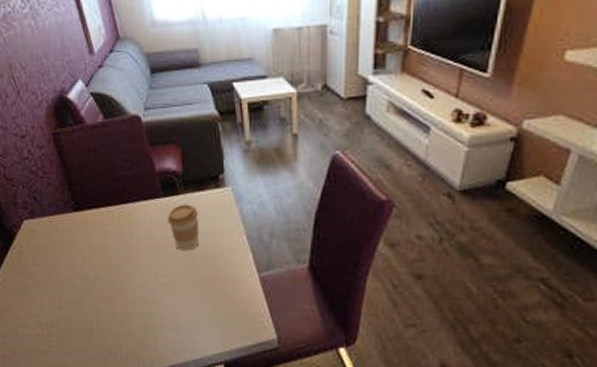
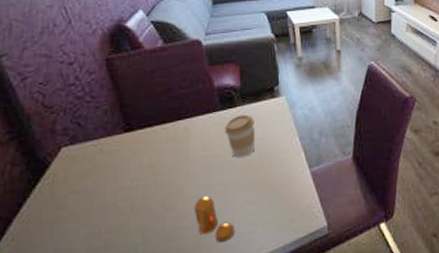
pepper shaker: none [140,286,180,336] -> present [193,196,235,243]

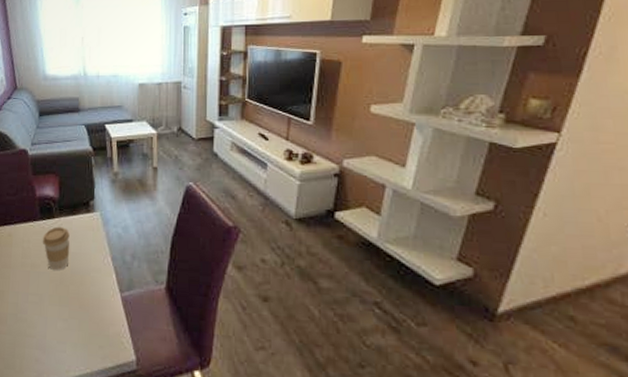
pepper shaker: present [193,196,235,243] -> none [11,304,46,356]

